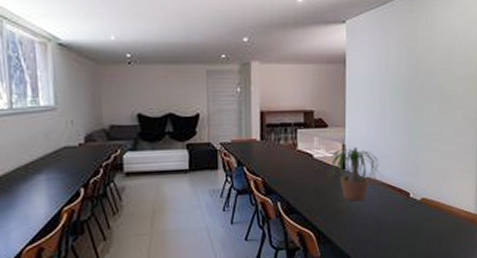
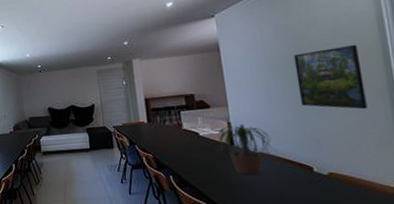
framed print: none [410,72,463,138] -> present [294,44,367,110]

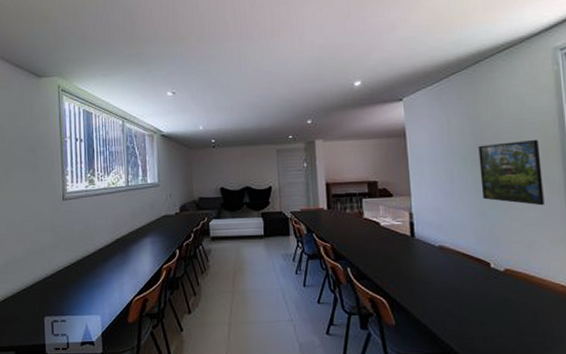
potted plant: present [216,124,277,176] -> none [396,215,457,270]

